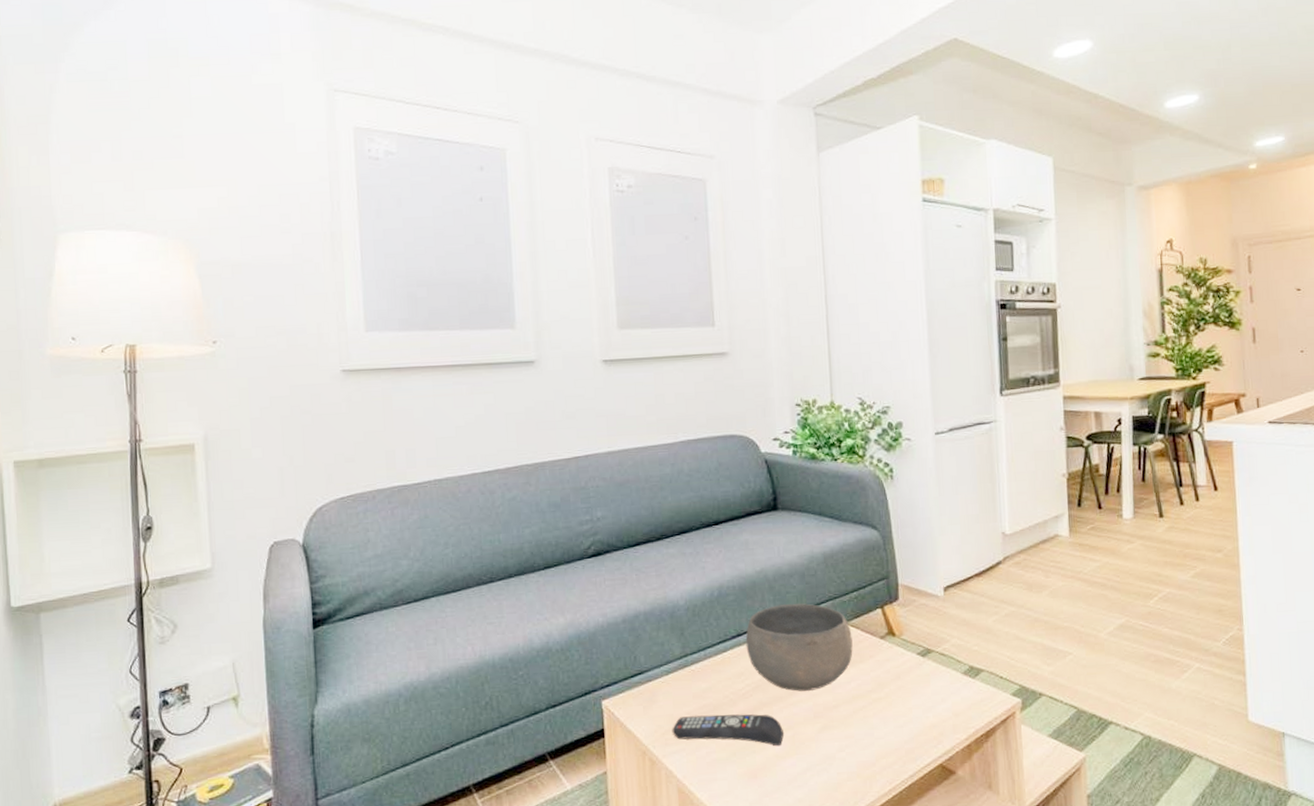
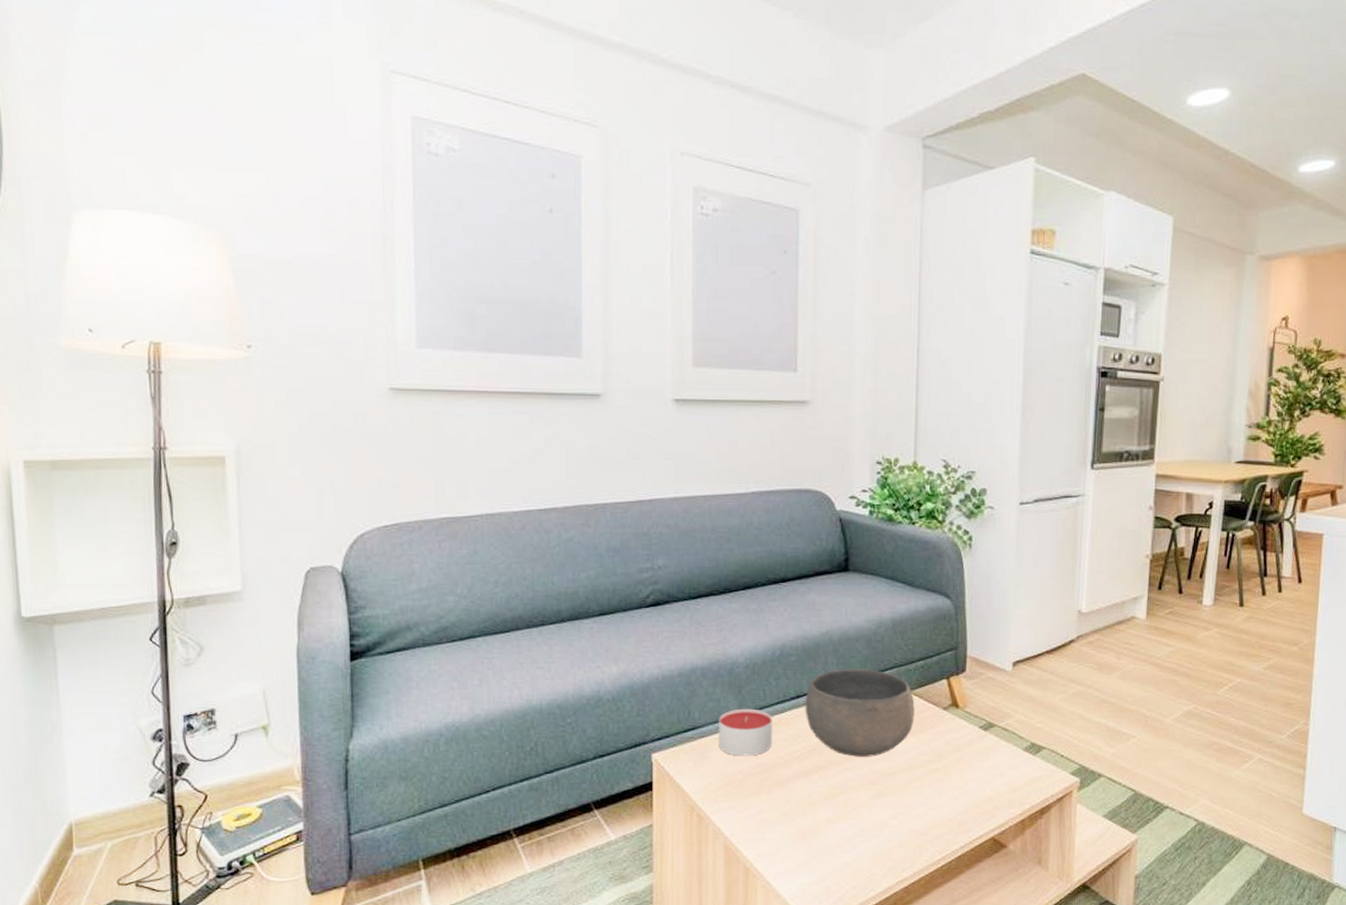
candle: none [664,649,717,698] -> present [719,708,772,756]
remote control: present [672,714,784,747] -> none [722,775,836,810]

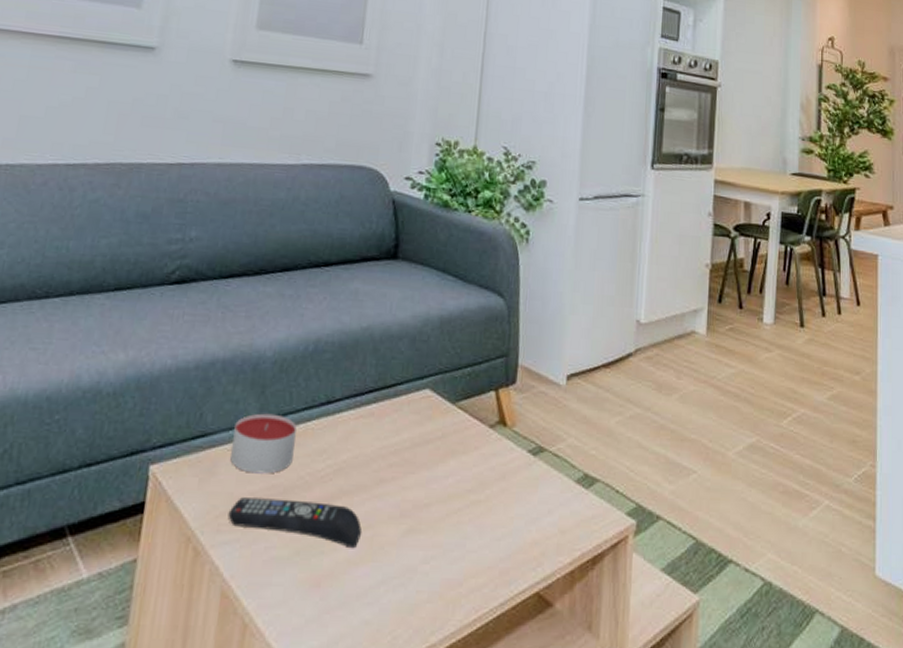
remote control: none [722,775,836,810] -> present [228,497,361,549]
bowl: present [805,668,915,757] -> none [334,371,459,482]

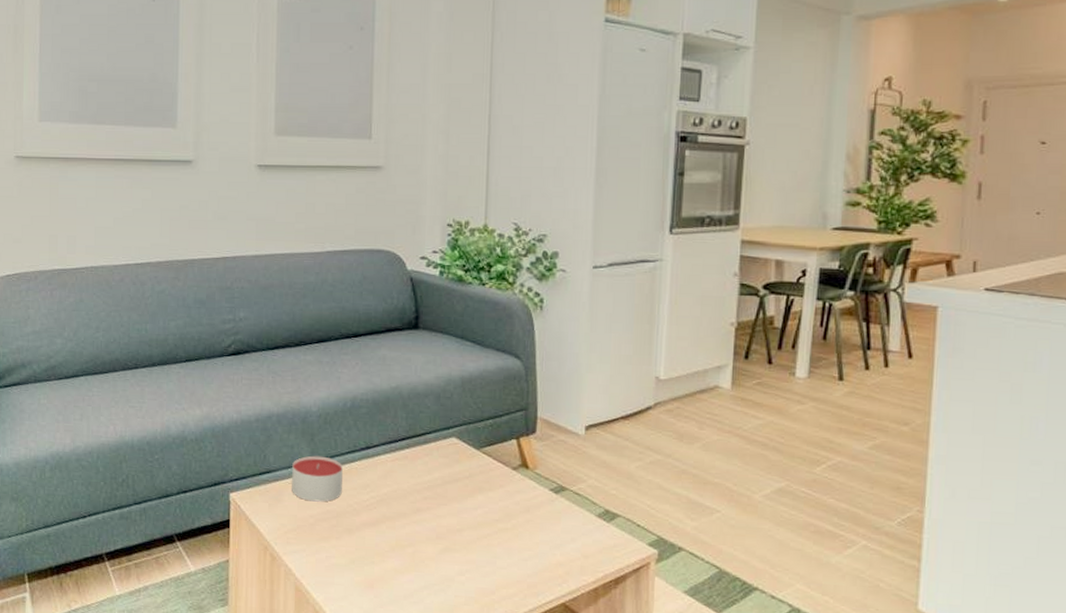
remote control: present [228,497,361,549] -> none [294,519,404,561]

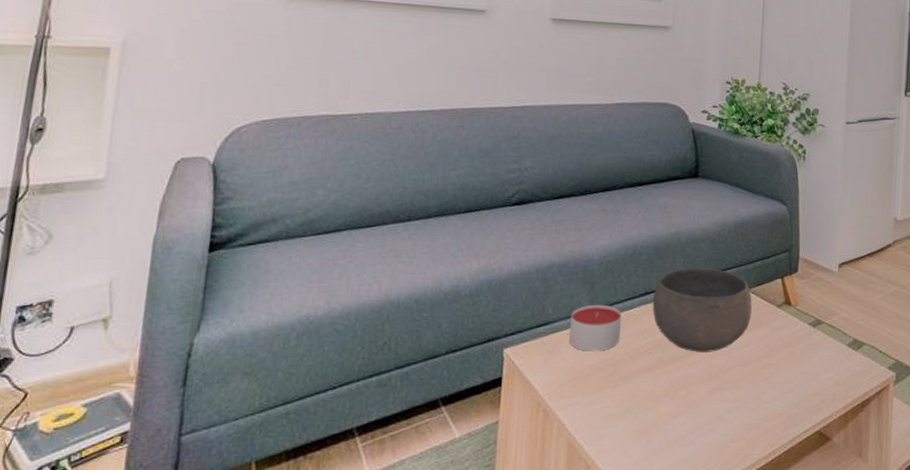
bowl: none [374,422,483,512] -> present [652,267,752,352]

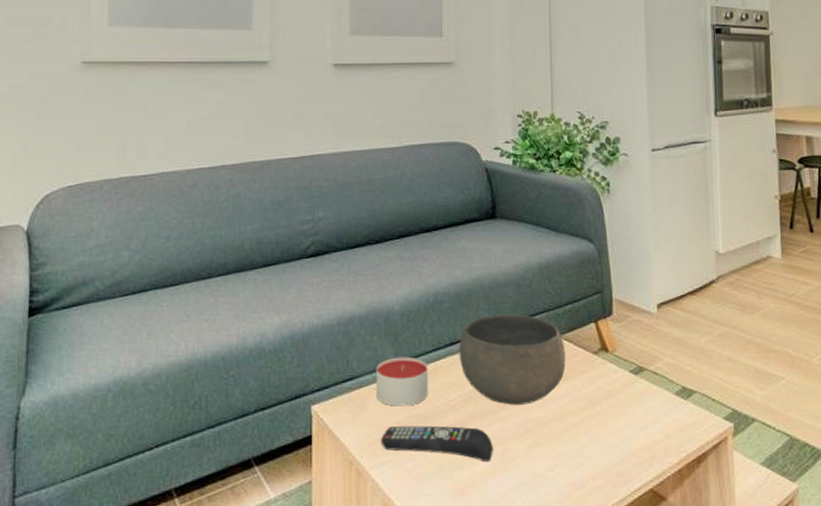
remote control: none [570,370,677,405] -> present [380,425,493,463]

